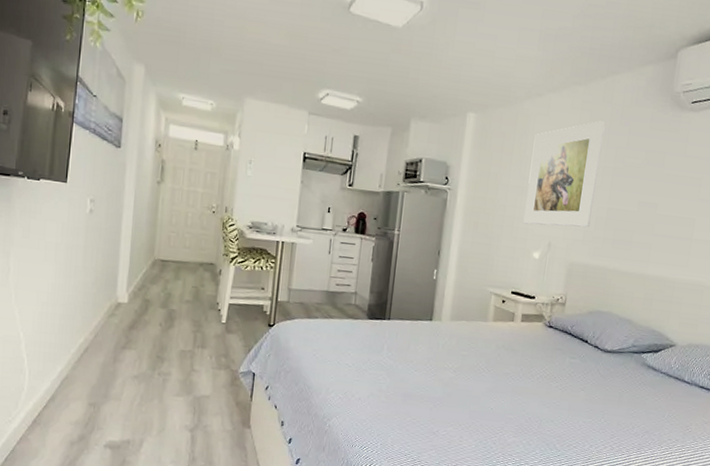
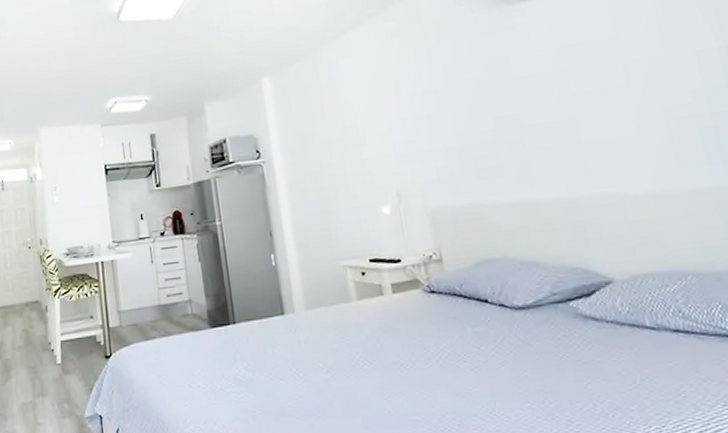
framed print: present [523,120,606,228] -> none [342,43,441,178]

